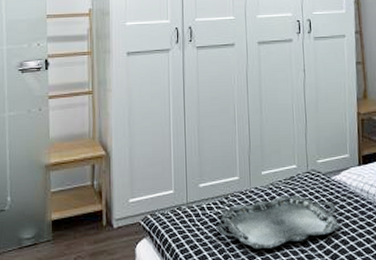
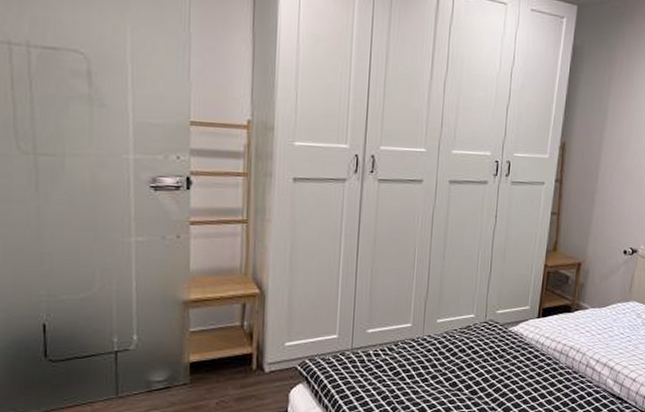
serving tray: present [216,195,340,250] -> none [382,344,510,397]

